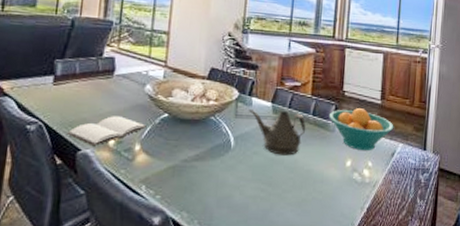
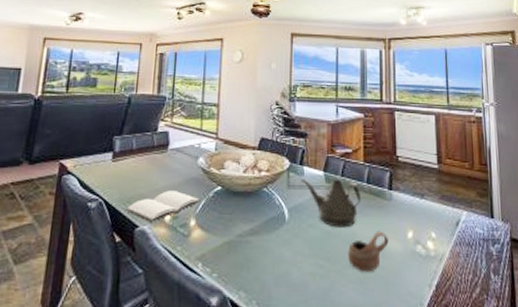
cup: none [289,159,328,196] -> present [348,231,389,272]
fruit bowl: present [329,108,394,151] -> none [384,174,455,221]

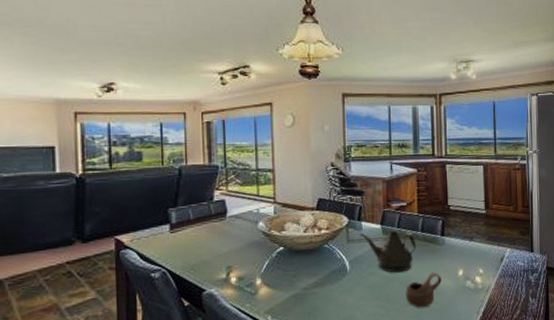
book: present [125,190,201,222] -> none [190,254,264,285]

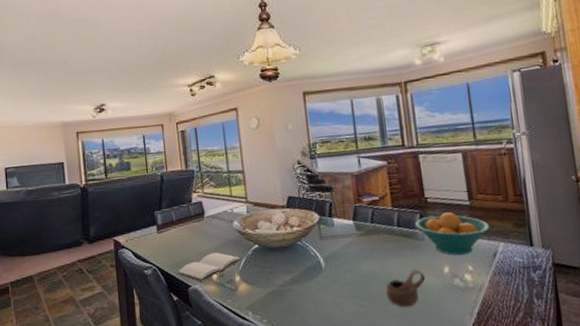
book: none [190,254,264,285] -> present [176,252,242,281]
teapot: present [359,231,417,273] -> none [331,226,394,270]
fruit bowl: none [437,220,500,260] -> present [414,212,490,256]

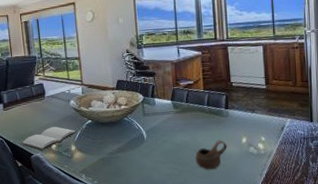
fruit bowl: present [414,212,490,256] -> none [221,94,281,129]

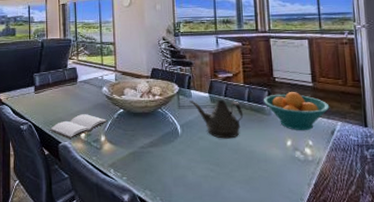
teapot: none [153,106,204,141] -> present [189,100,244,139]
cup: present [195,140,227,170] -> none [234,140,270,174]
fruit bowl: none [221,94,281,129] -> present [263,92,330,131]

